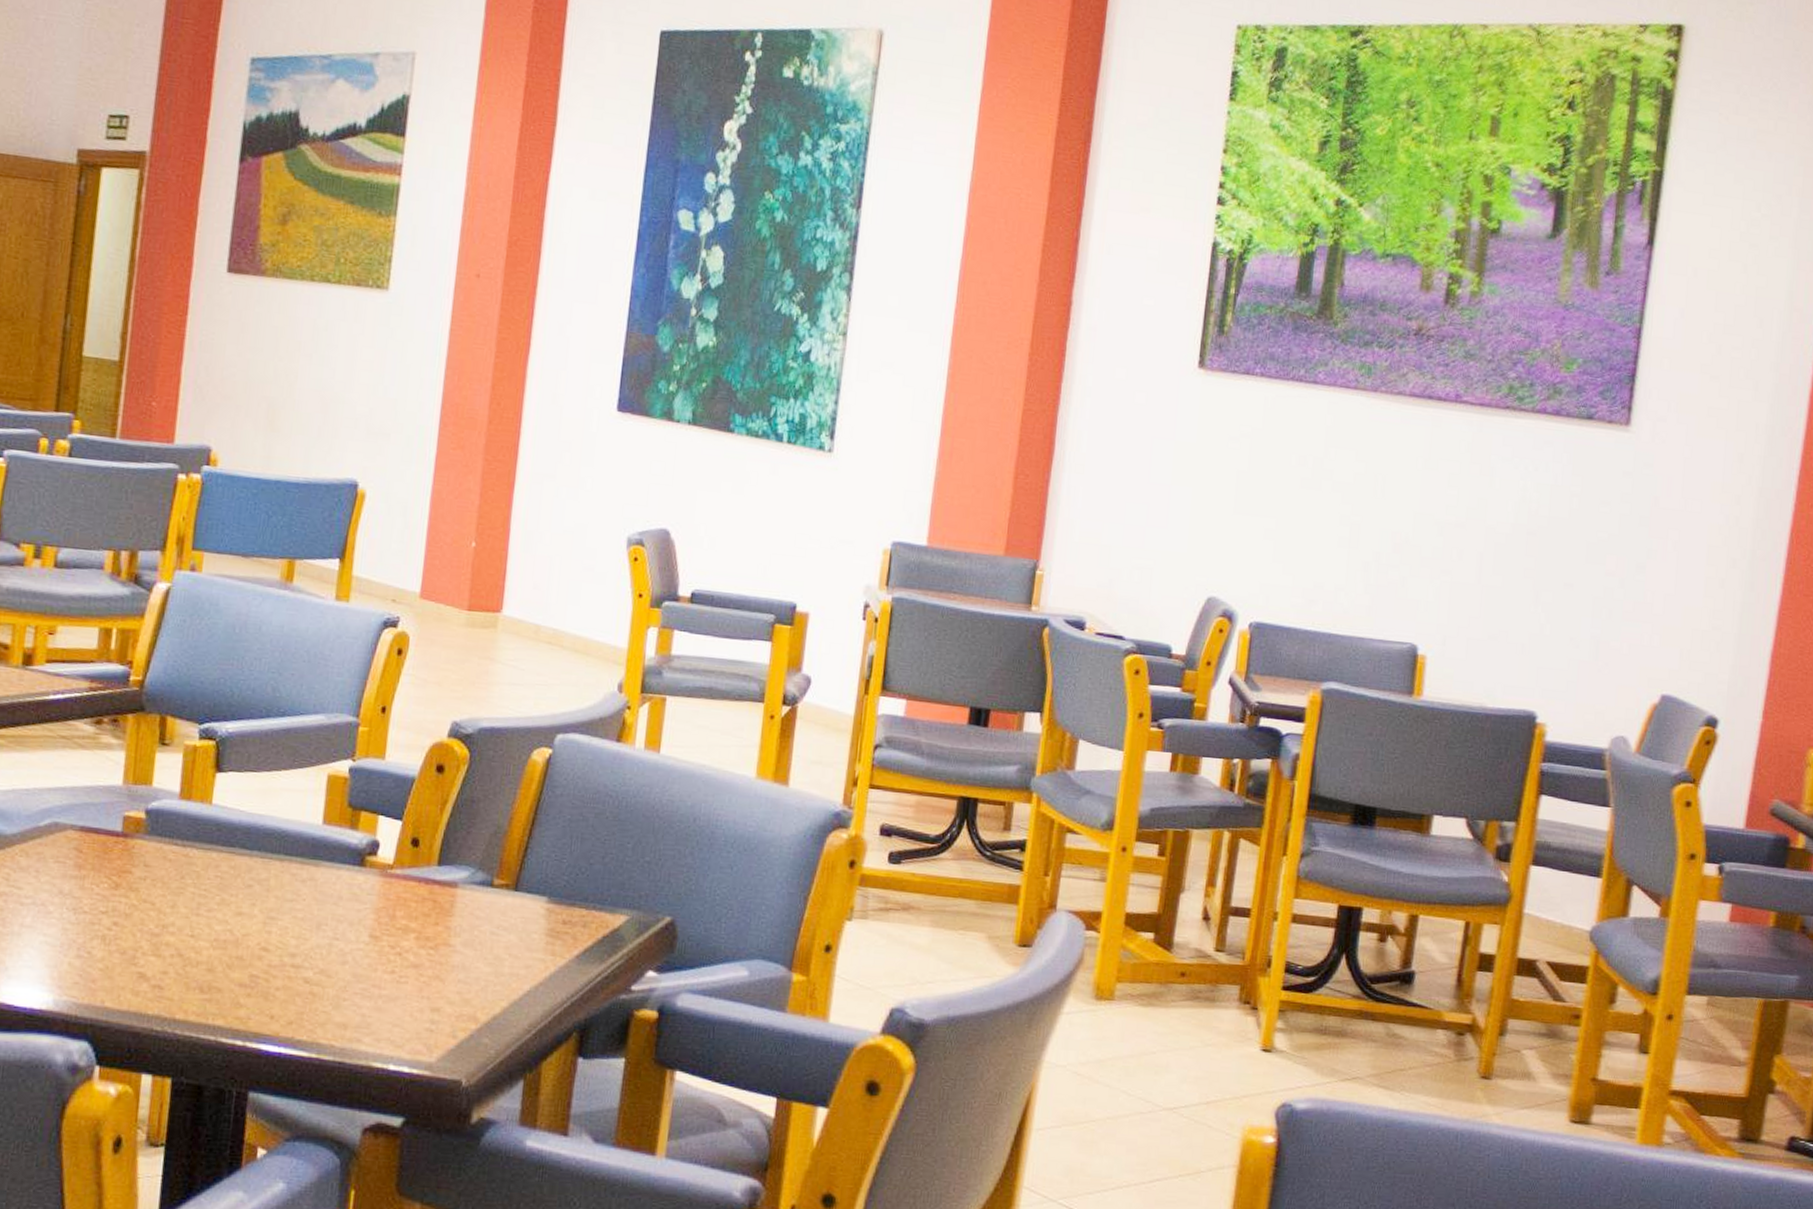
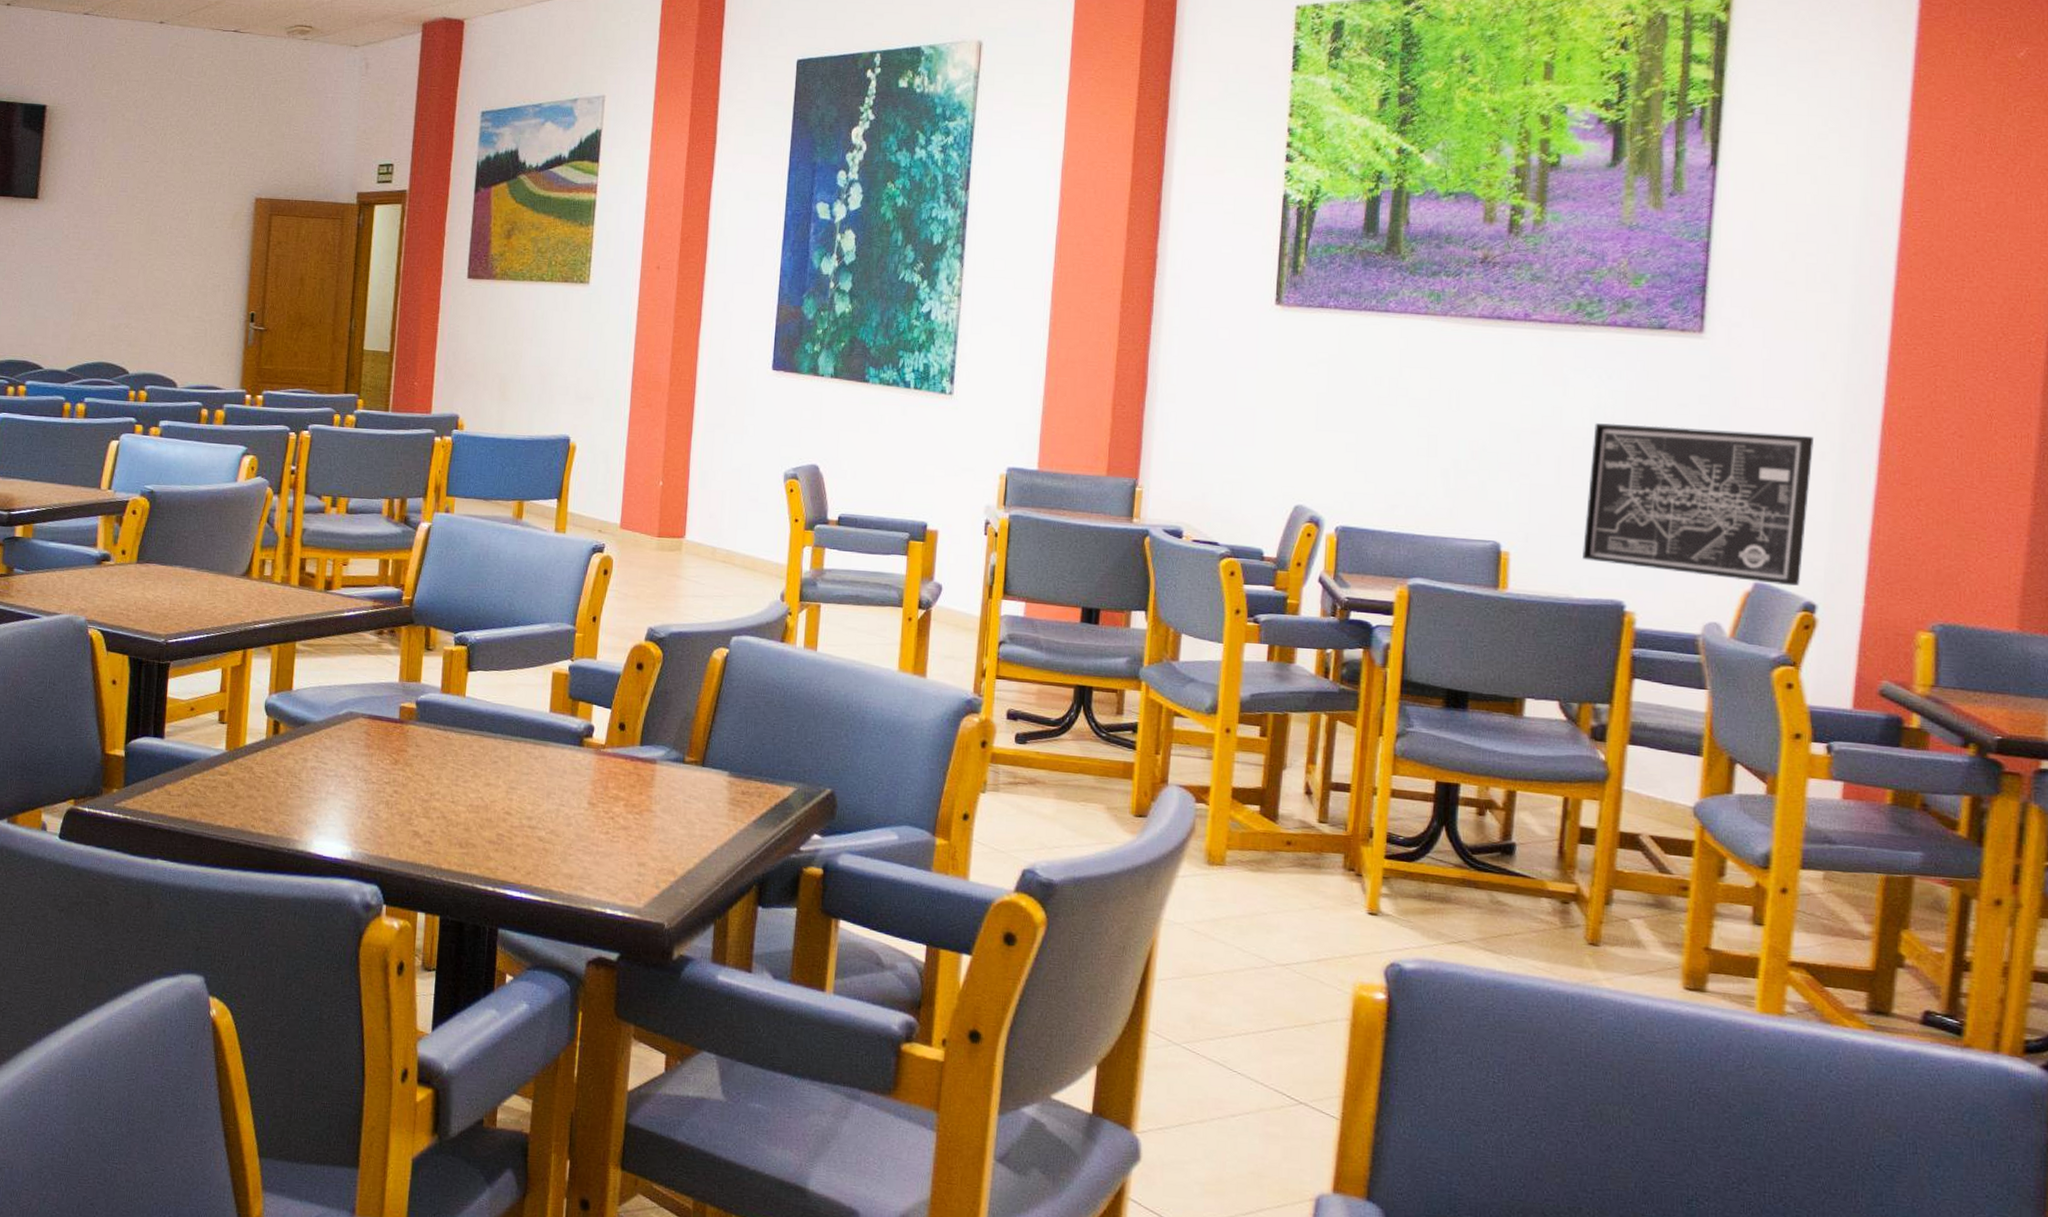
wall art: none [1498,518,1726,700] -> present [1583,423,1813,586]

